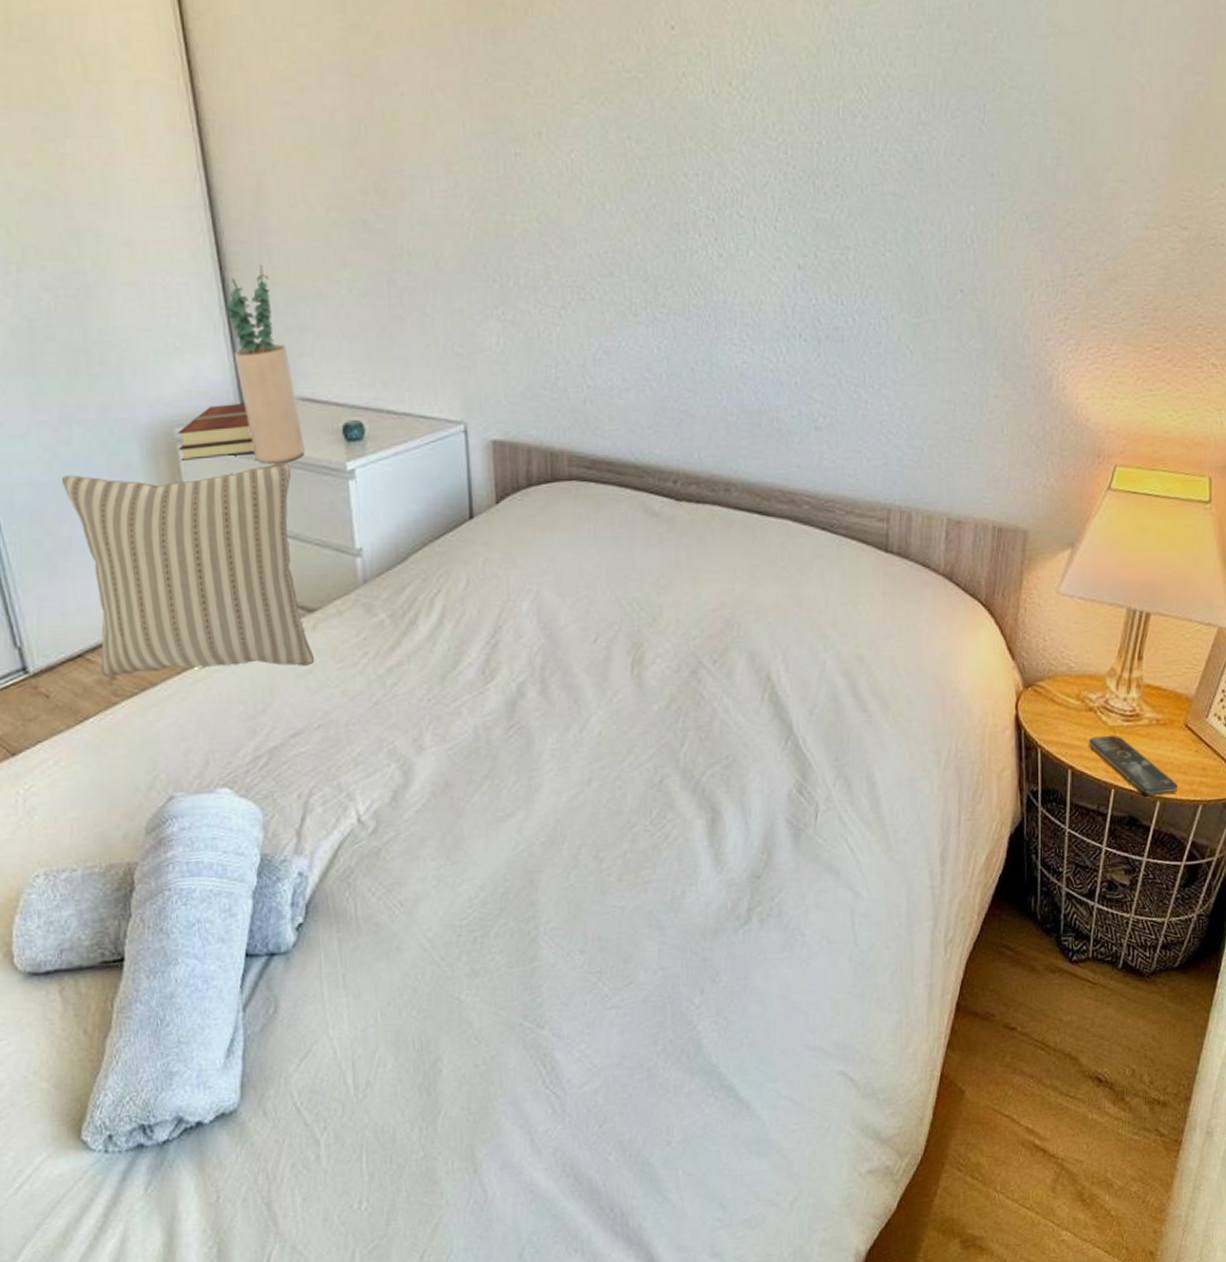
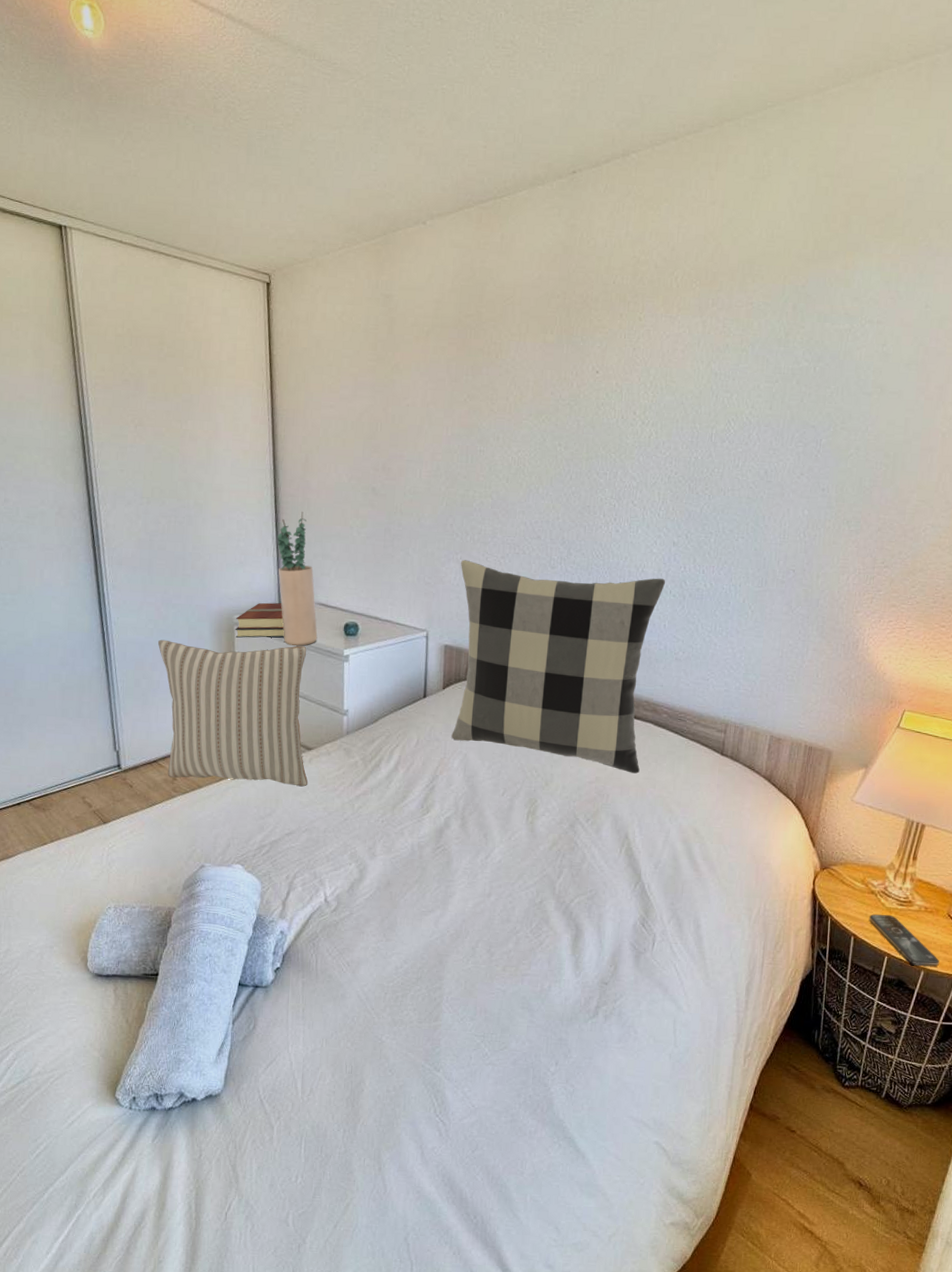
pillow: none [504,315,791,591] -> present [451,560,665,774]

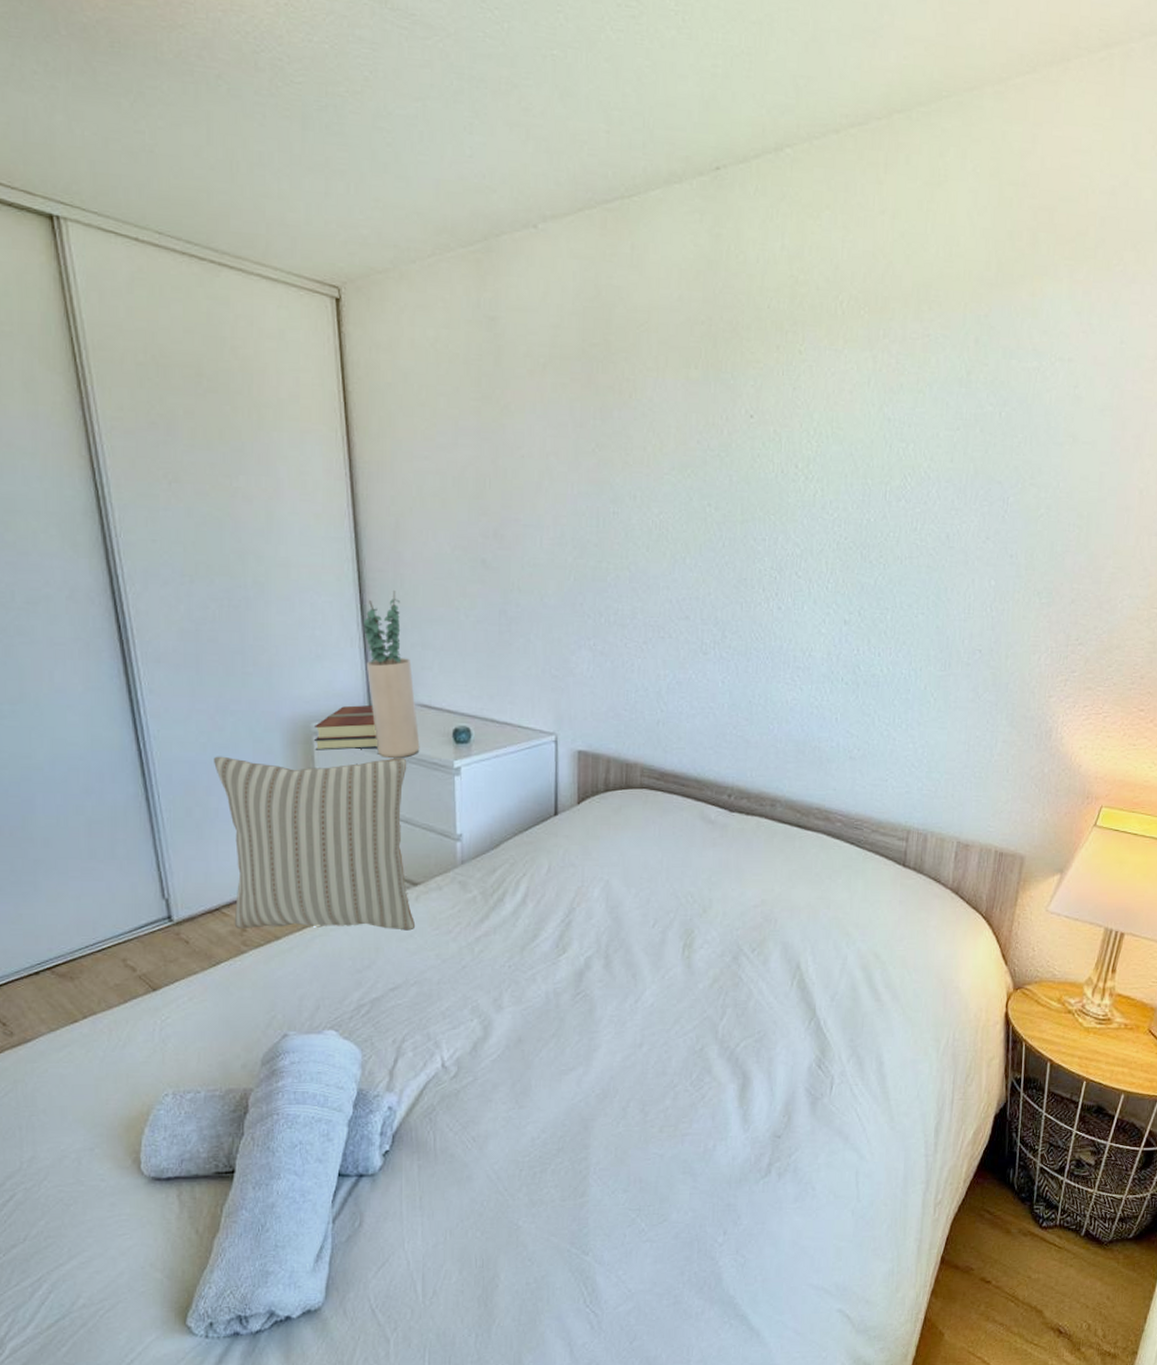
pillow: present [451,560,665,774] -> none [590,646,836,893]
mobile phone: present [869,914,939,967] -> none [1066,1035,1140,1090]

